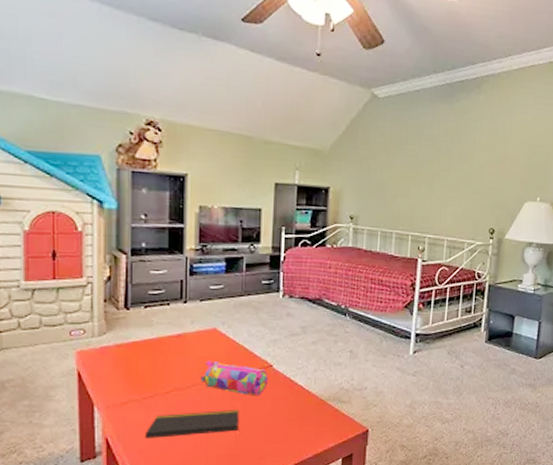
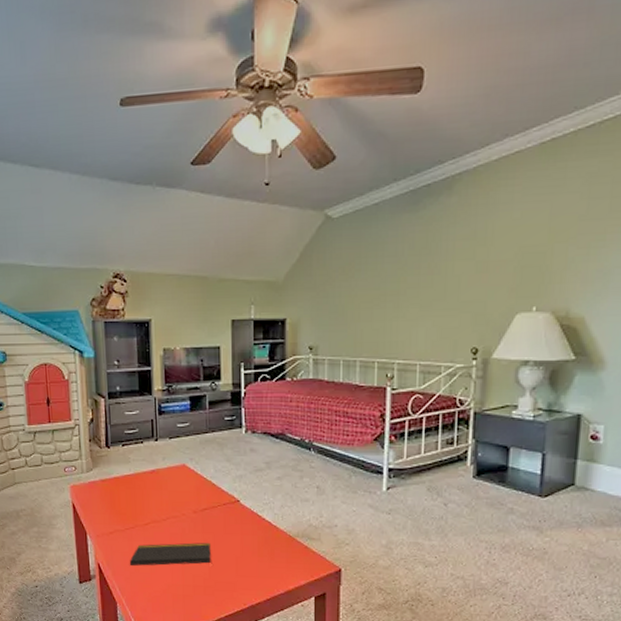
pencil case: present [201,360,268,397] -> none [174,495,236,531]

